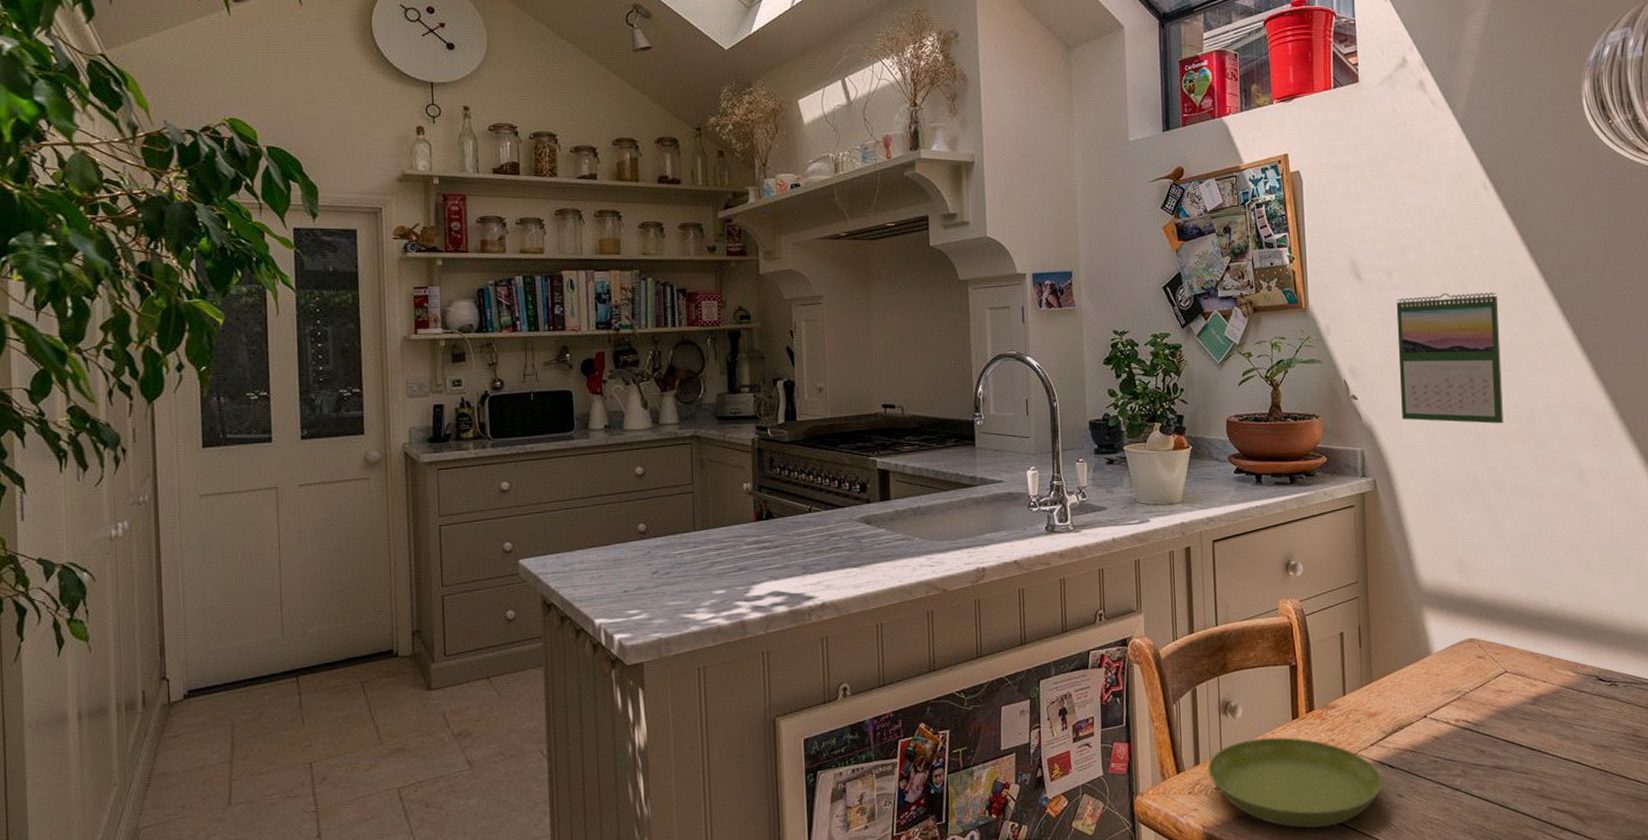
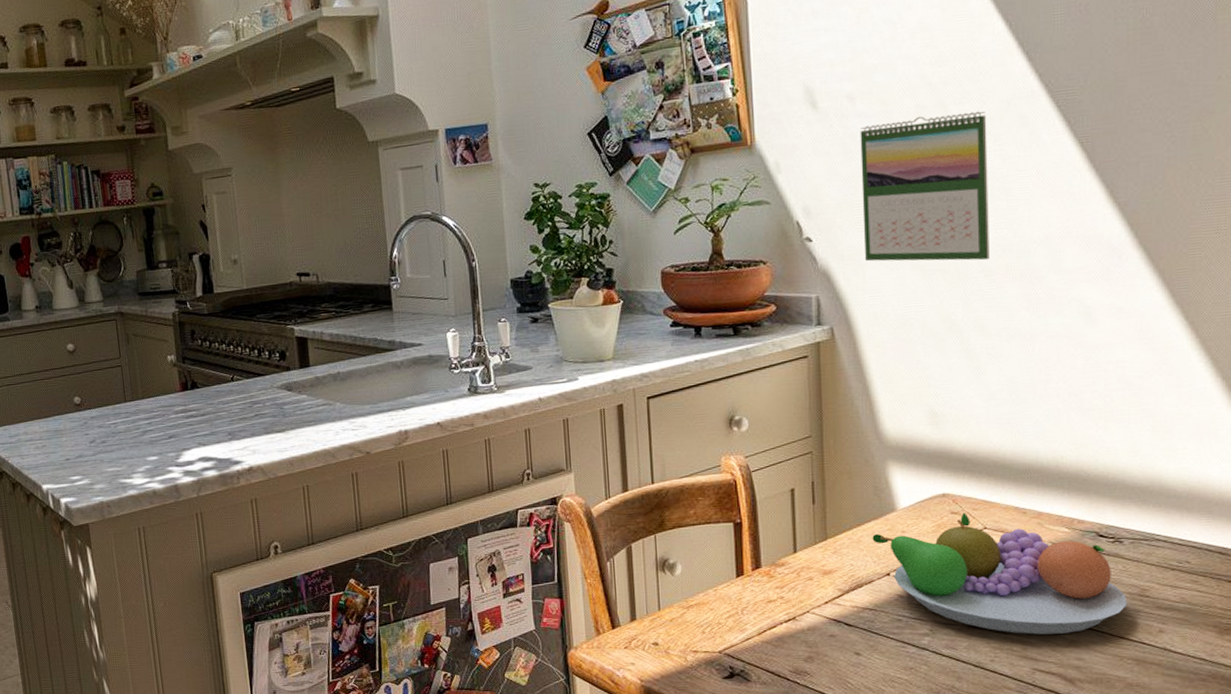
saucer: present [1207,737,1382,829] -> none [644,594,837,685]
fruit bowl: none [1411,657,1624,774] -> present [872,513,1128,635]

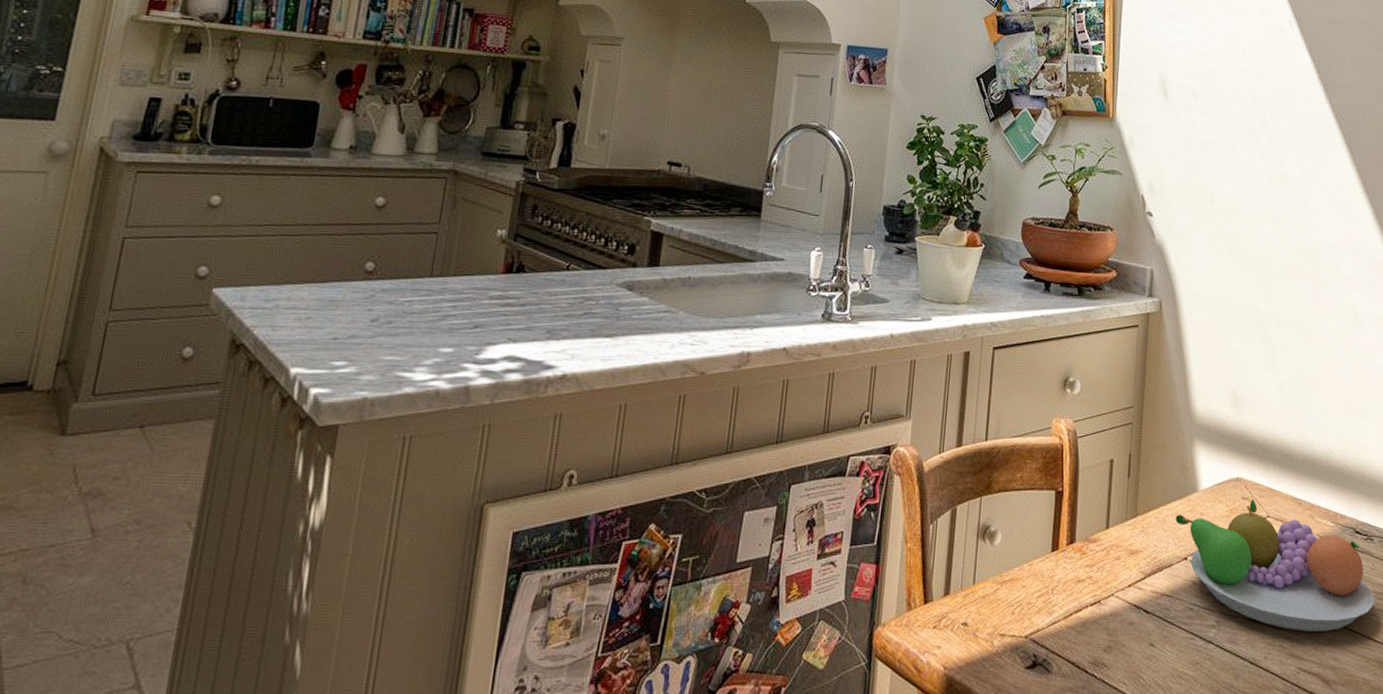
calendar: present [860,111,990,262] -> none [1193,120,1293,258]

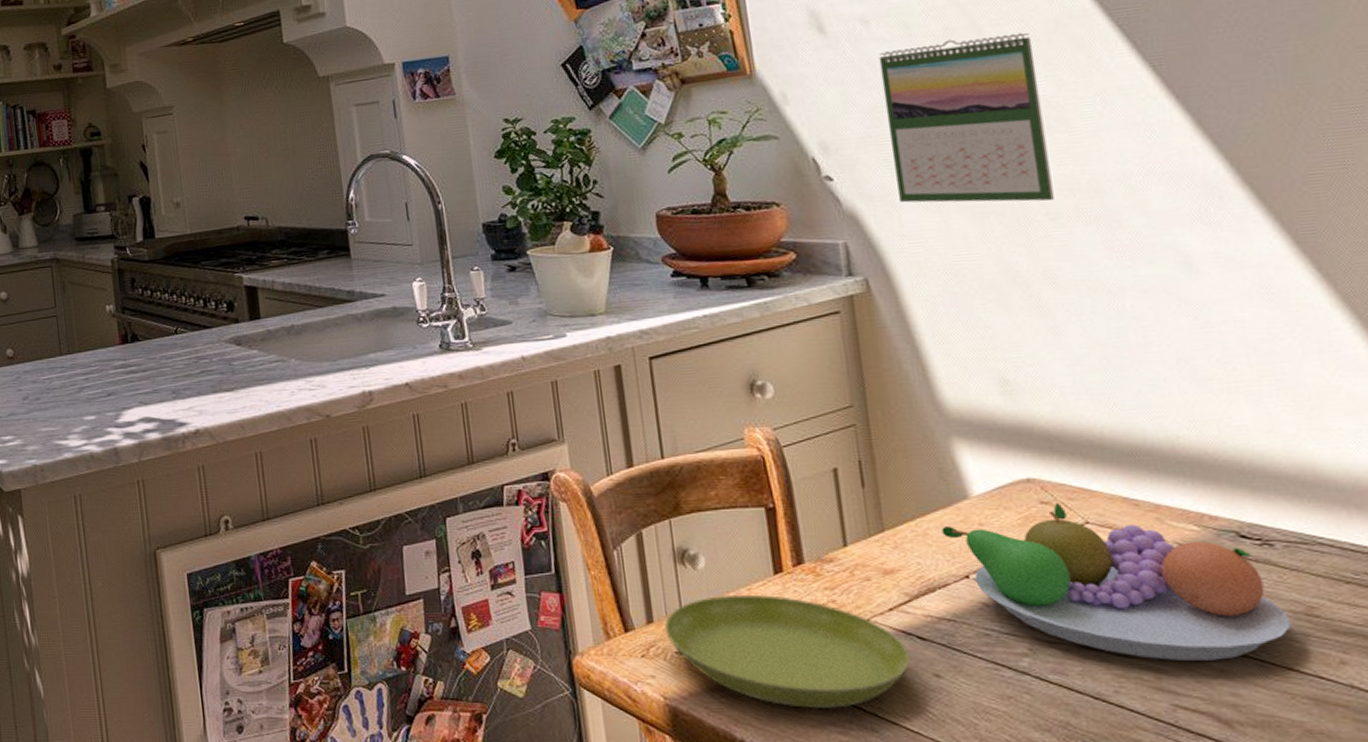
saucer: none [957,571,1136,677] -> present [664,595,910,710]
calendar: none [1193,120,1293,258] -> present [879,33,1054,203]

